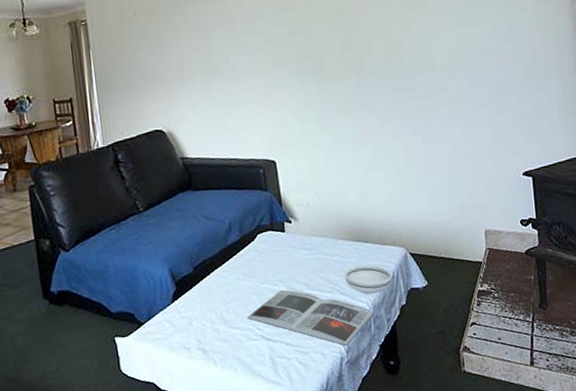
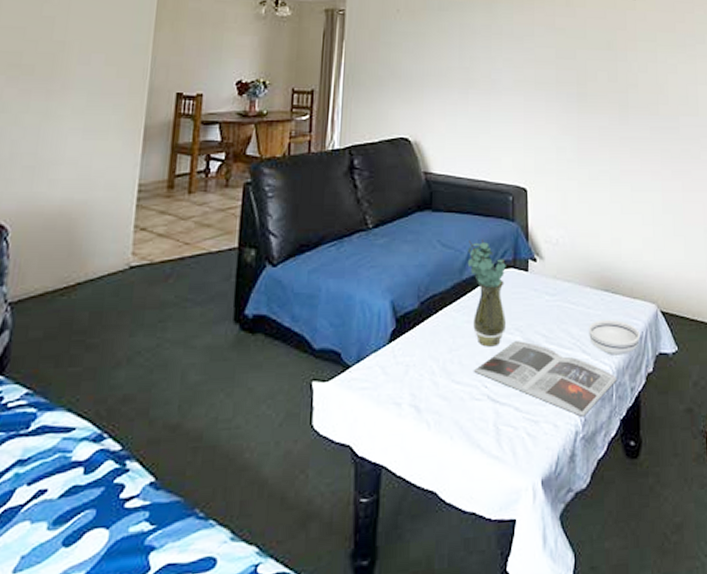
vase: none [228,209,271,298] -> present [467,239,507,347]

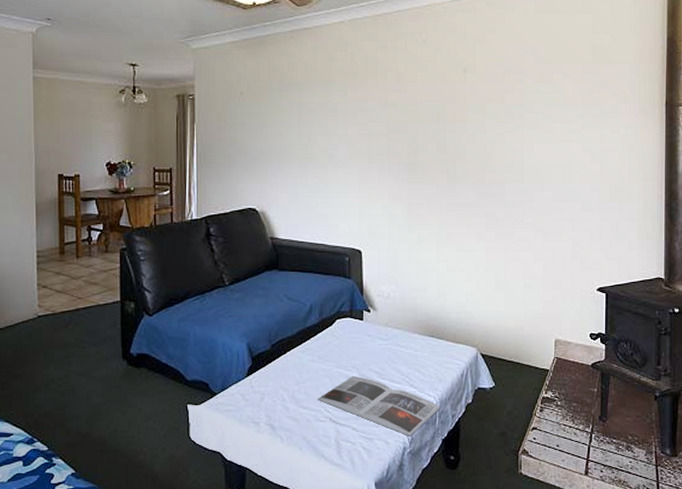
vase: present [467,239,507,347] -> none [310,294,345,381]
bowl: present [589,319,641,356] -> none [416,360,462,389]

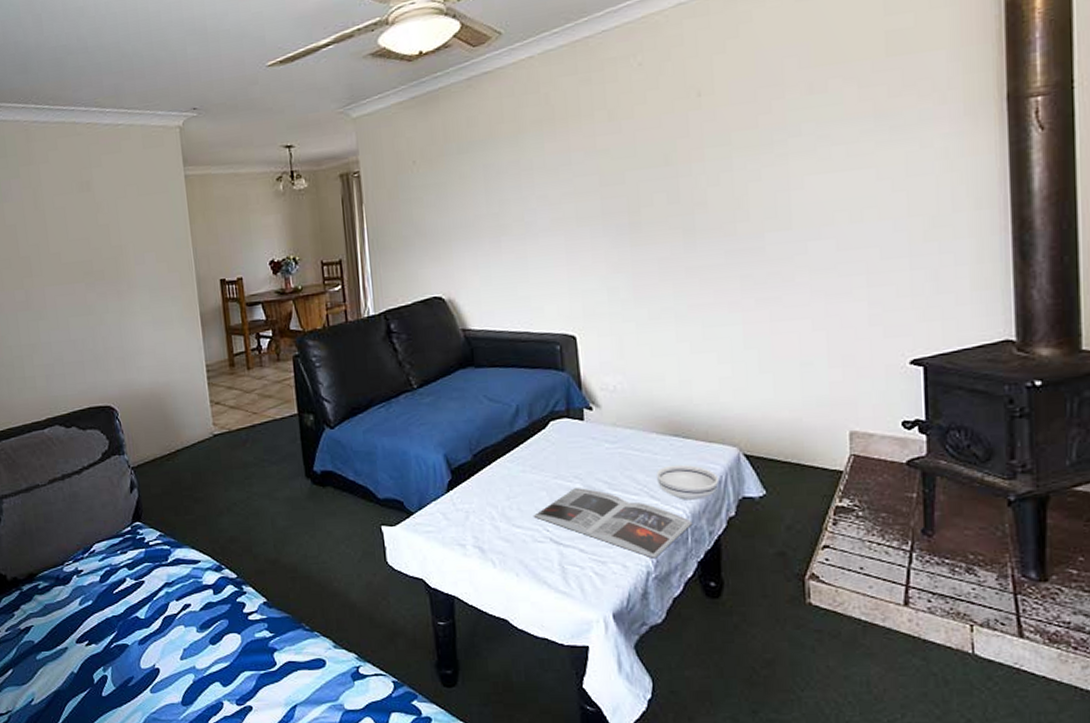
bowl: none [416,360,462,389] -> present [657,464,720,500]

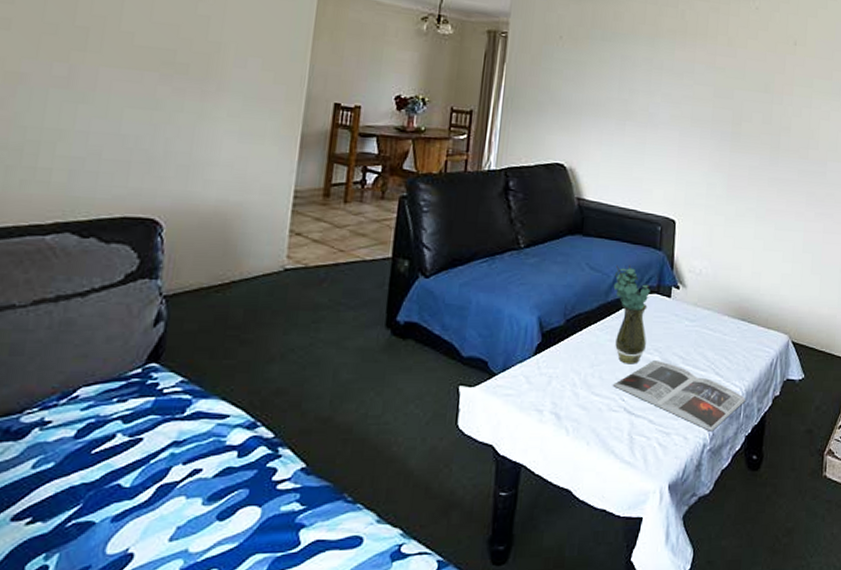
vase: none [516,391,565,494] -> present [613,265,650,364]
bowl: present [657,464,720,500] -> none [723,346,772,379]

